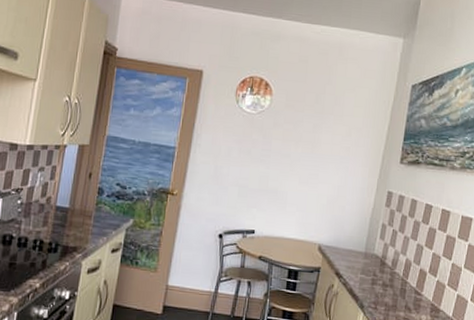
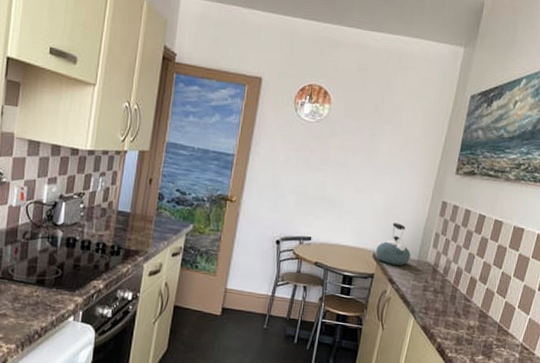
kettle: none [321,214,357,258] -> present [376,222,411,266]

